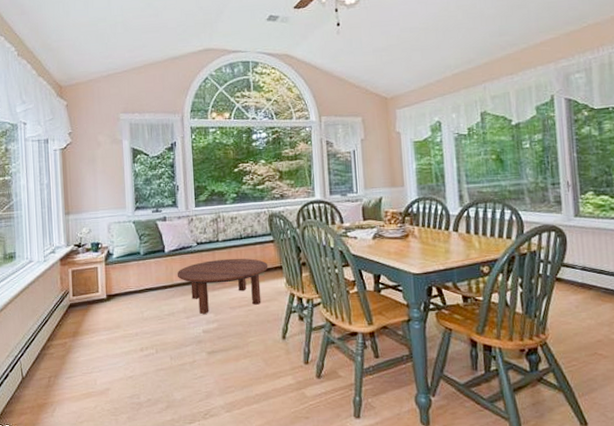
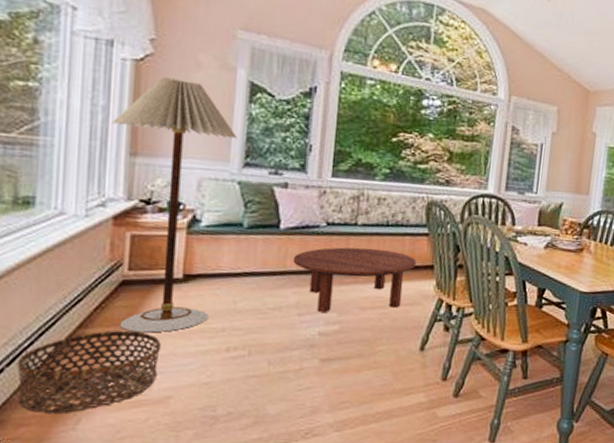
basket: none [16,340,99,406] -> present [17,330,161,415]
floor lamp: none [52,156,129,341] -> present [111,77,237,333]

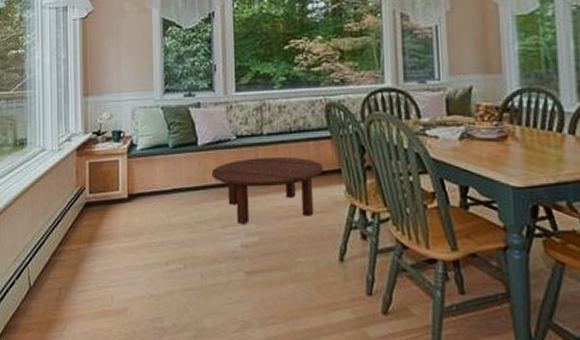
basket: present [17,330,161,415] -> none [23,246,117,322]
floor lamp: present [111,77,237,333] -> none [70,27,157,248]

